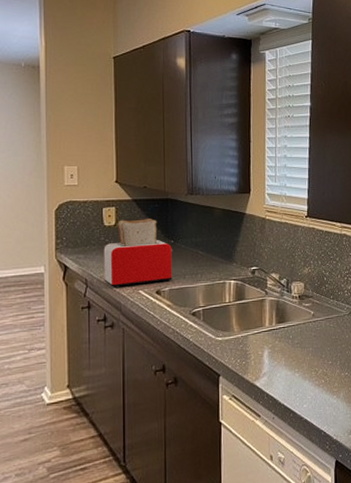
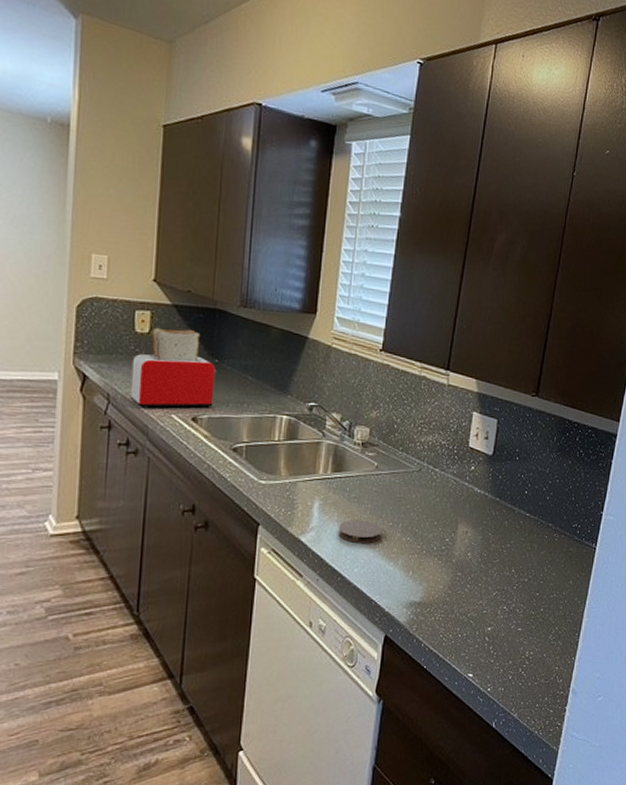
coaster: none [287,361,325,382] -> present [338,519,383,543]

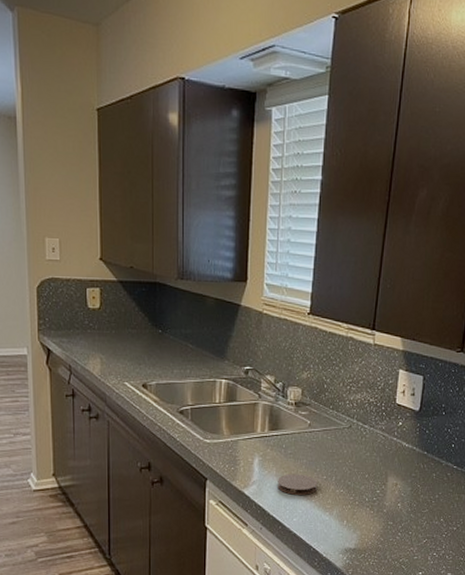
toaster: present [130,327,217,409] -> none [87,302,161,378]

